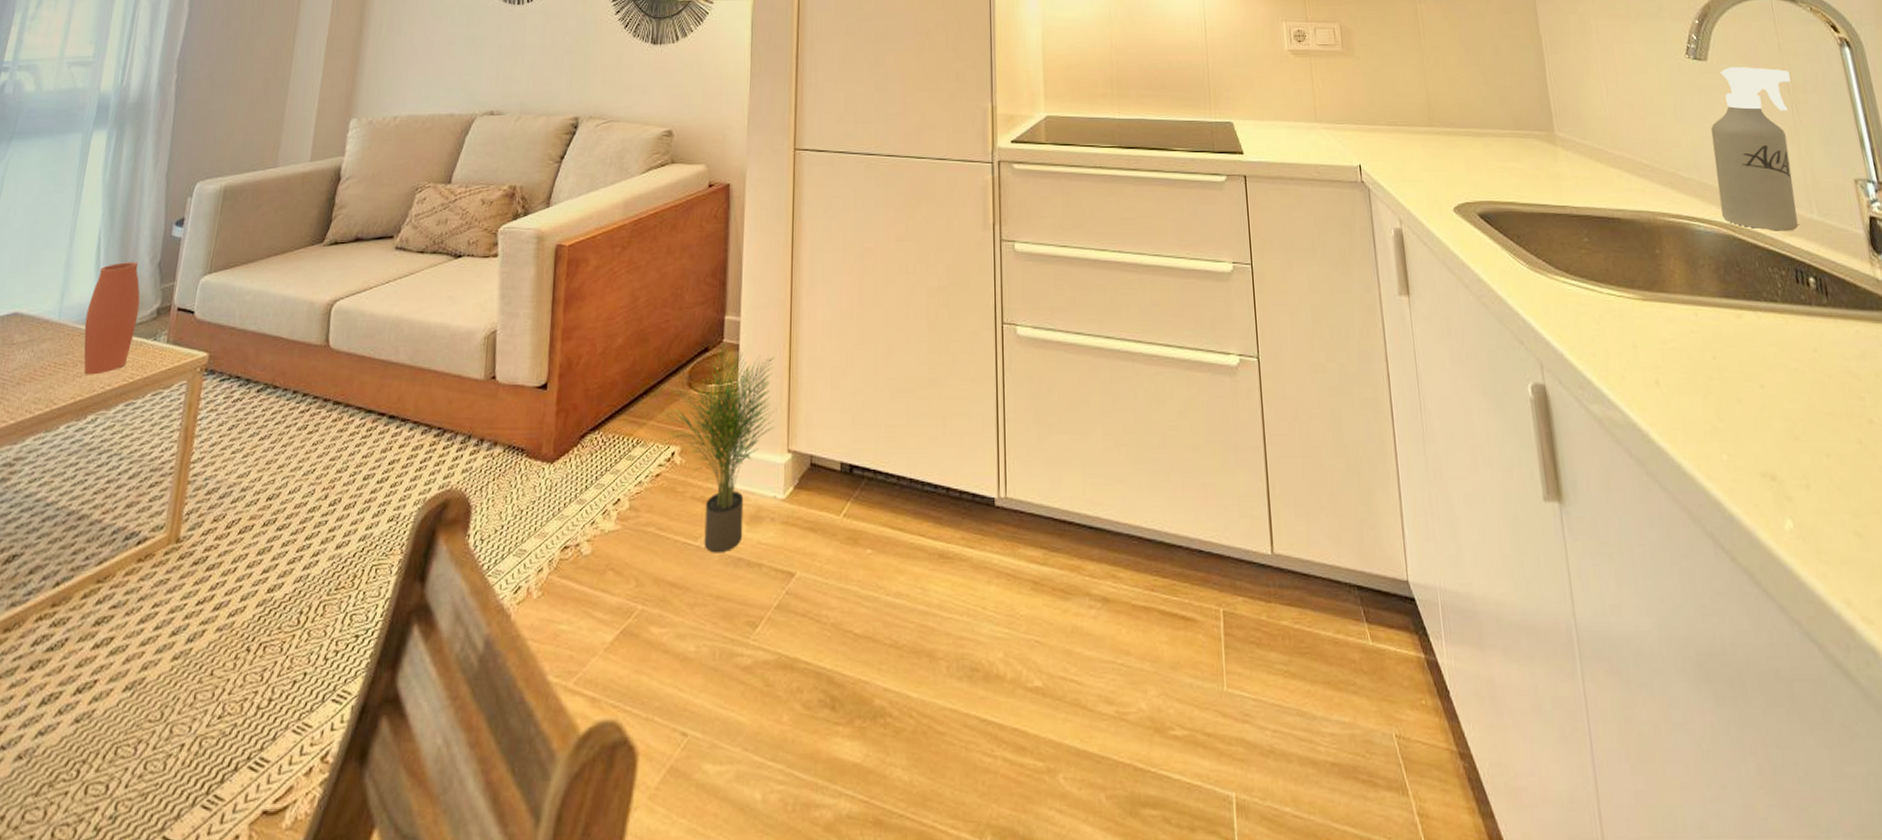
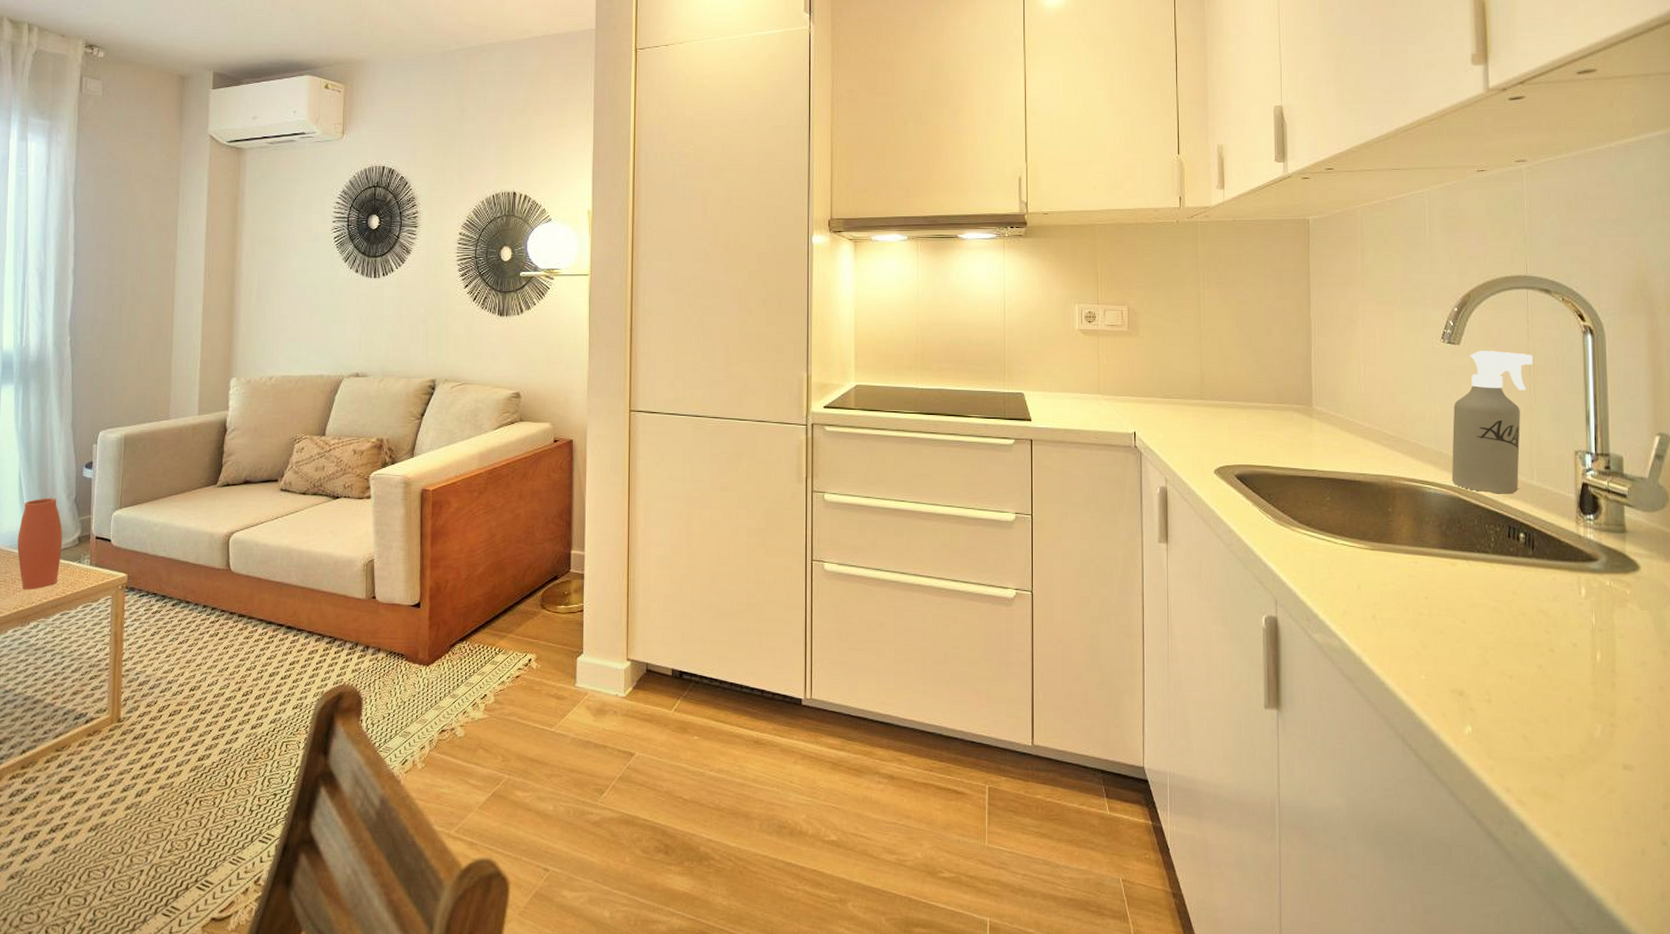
potted plant: present [659,343,776,553] -> none [517,572,617,737]

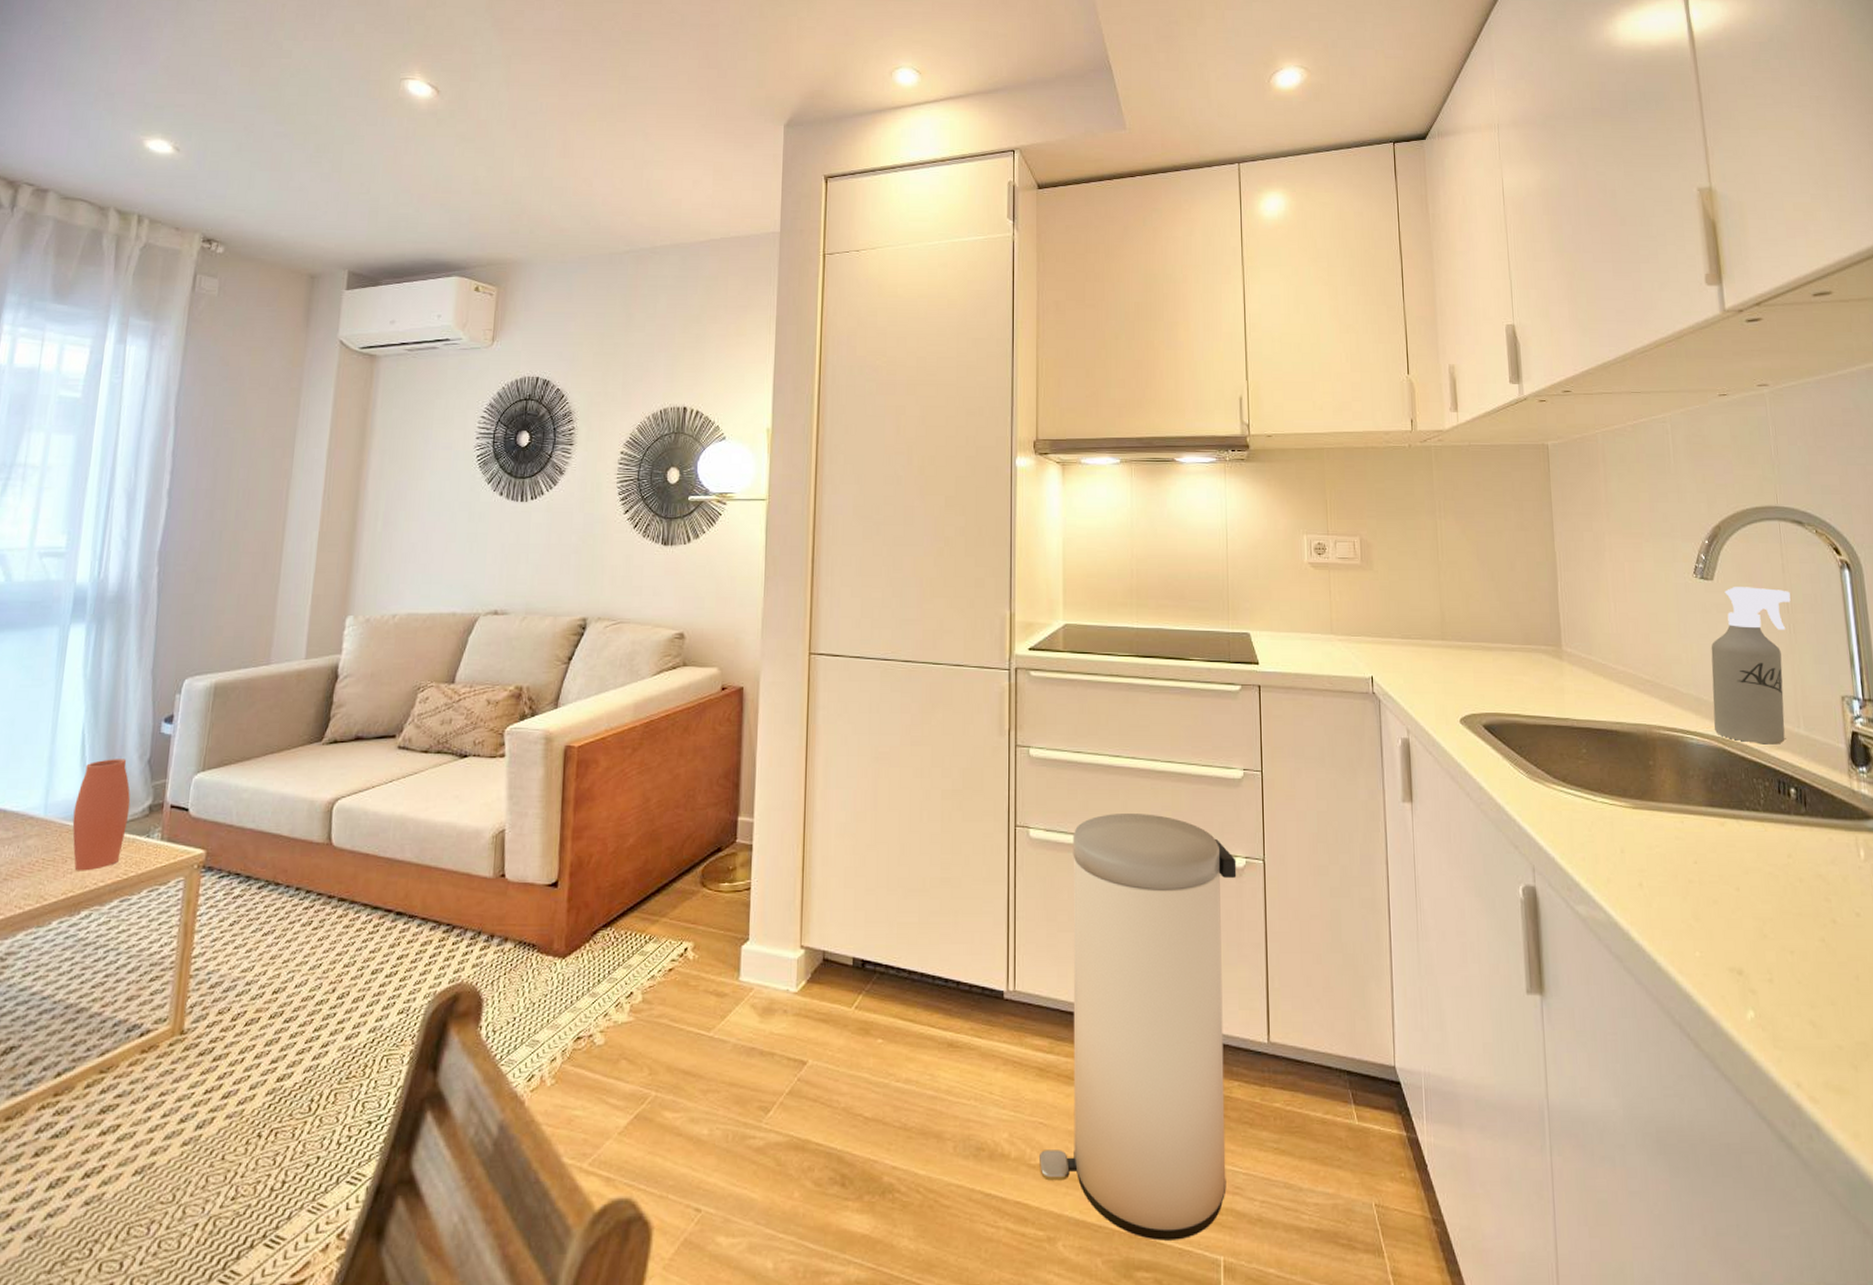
pedal bin: none [831,550,1007,904] -> present [1038,814,1237,1241]

